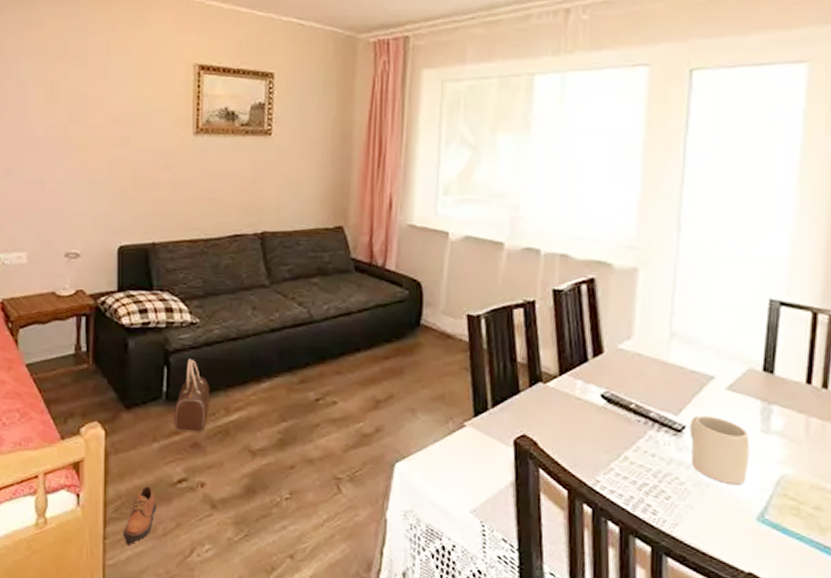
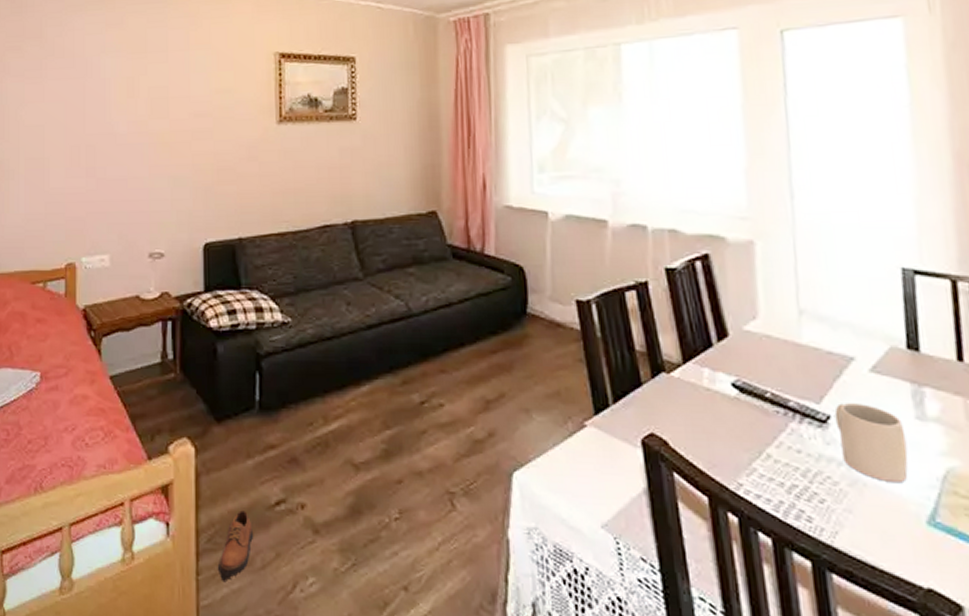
handbag: present [174,358,210,432] -> none [269,362,307,445]

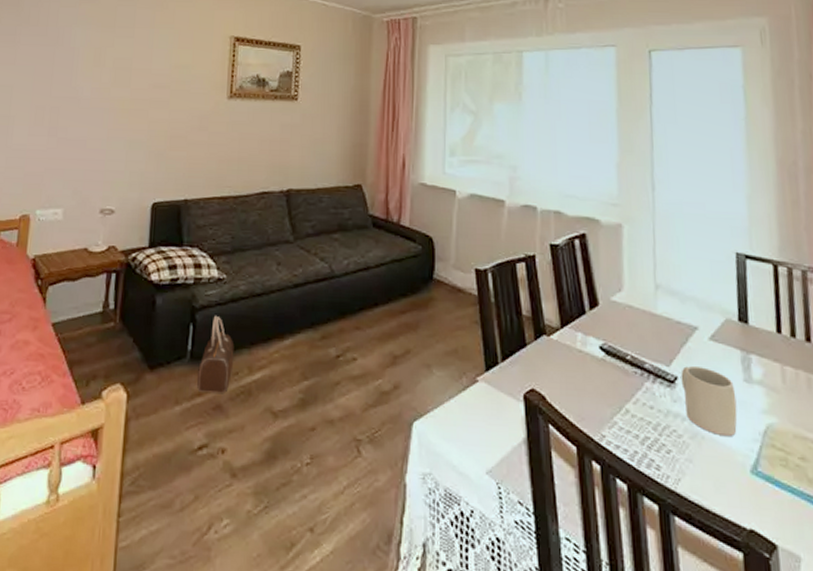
shoe: present [217,510,253,581] -> none [138,454,175,523]
handbag: none [269,362,307,445] -> present [197,315,235,393]

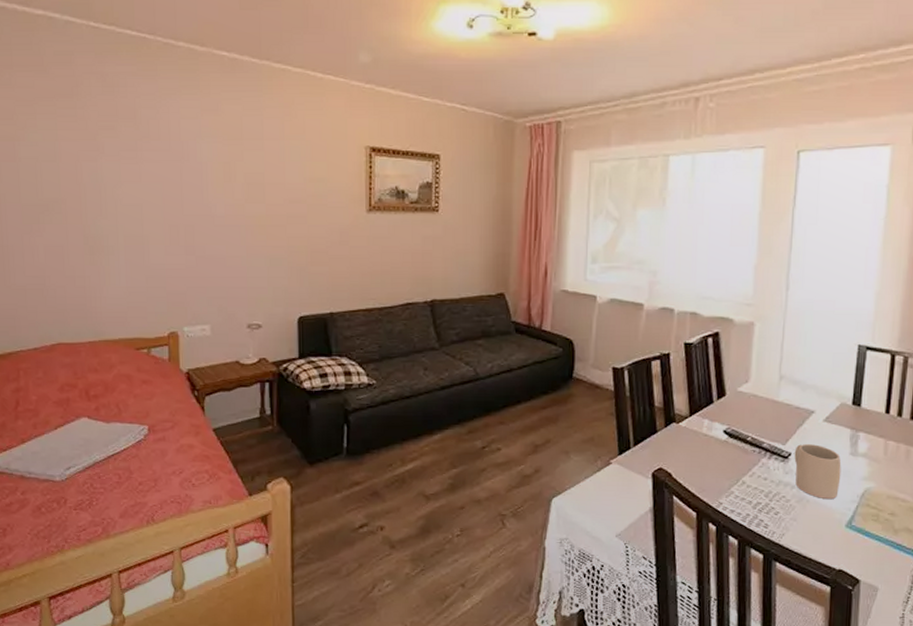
handbag: present [197,315,235,393] -> none [355,416,387,482]

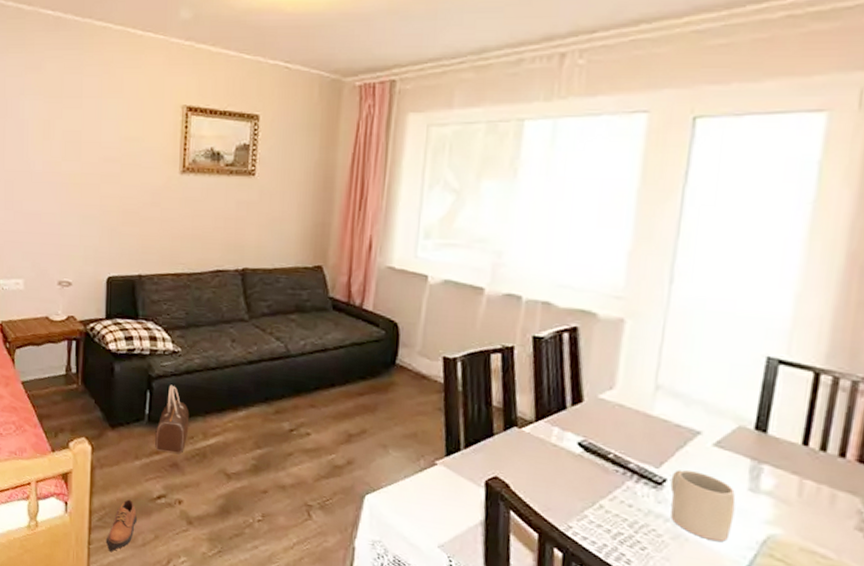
shoe: none [309,533,340,586] -> present [105,499,137,552]
handbag: none [355,416,387,482] -> present [155,384,190,454]

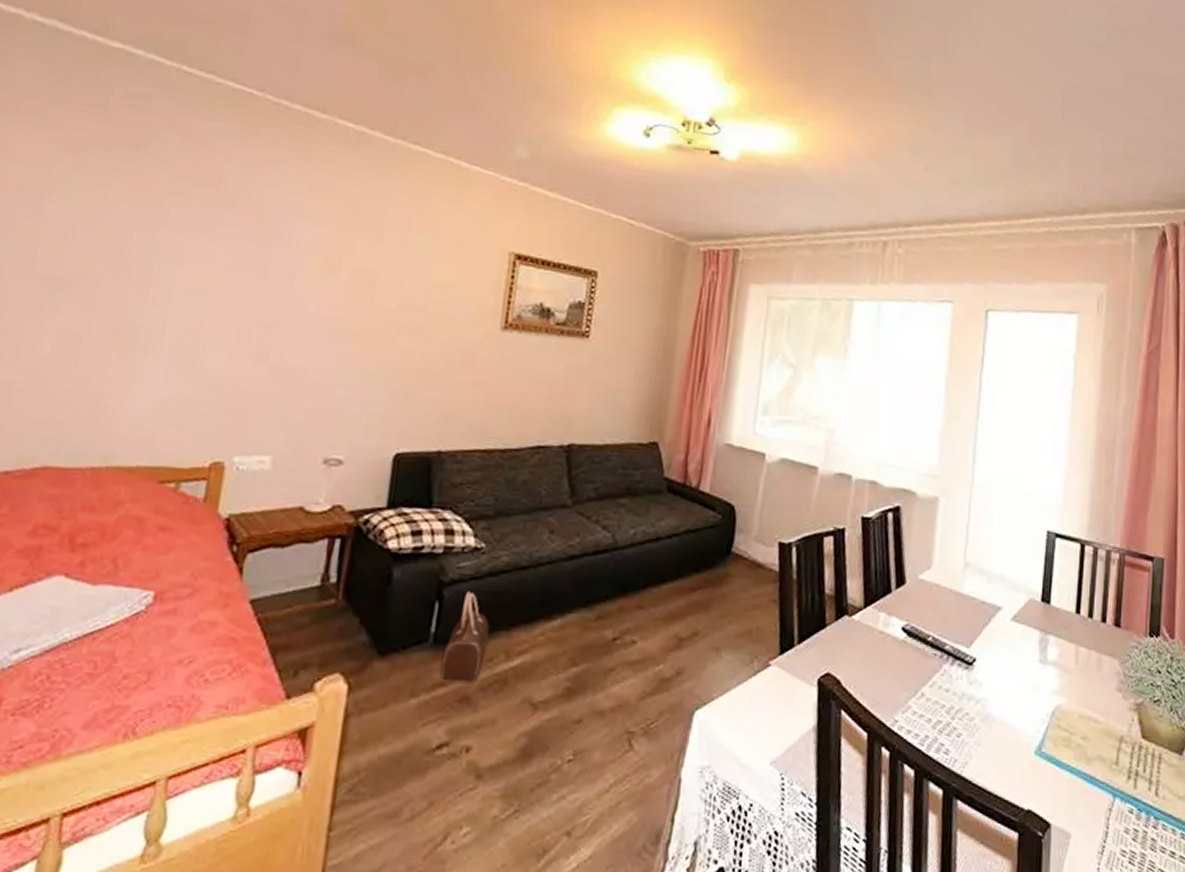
shoe: present [105,499,137,552] -> none [355,756,406,836]
mug: present [670,470,736,542] -> none [979,648,1030,719]

